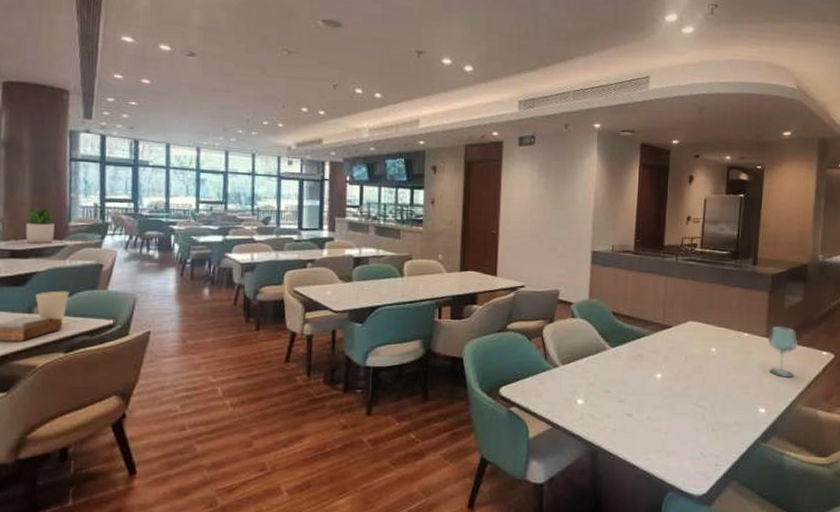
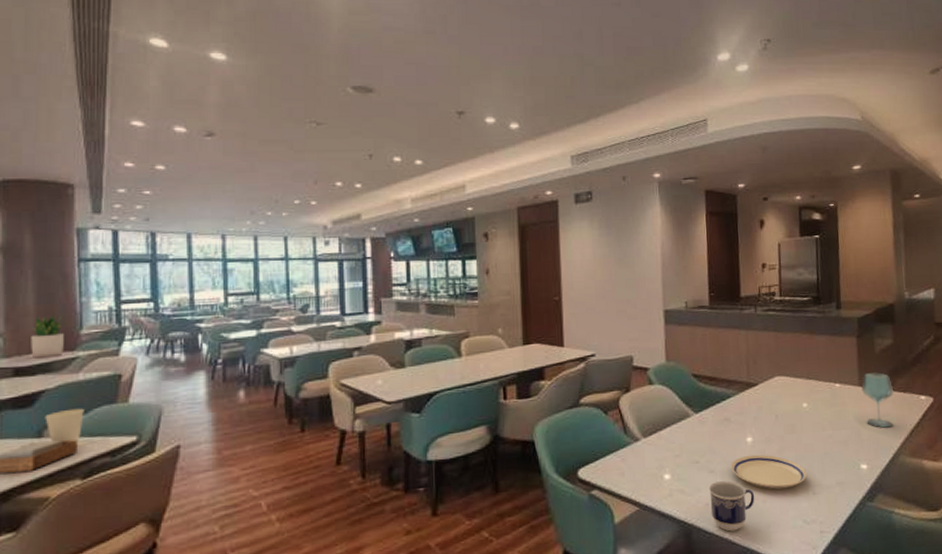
cup: none [617,411,659,456] -> present [709,481,755,532]
plate: none [639,390,709,423] -> present [731,454,808,490]

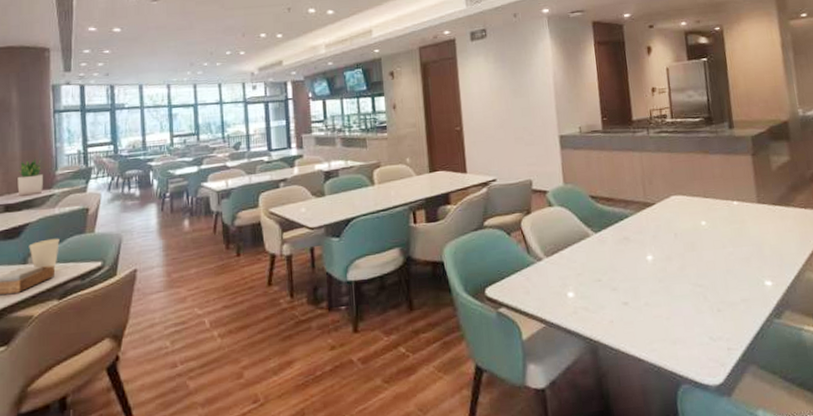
cup: present [709,481,755,532] -> none [612,298,659,349]
plate: present [731,454,808,490] -> none [632,272,711,307]
wine glass: present [861,372,894,428] -> none [760,189,795,244]

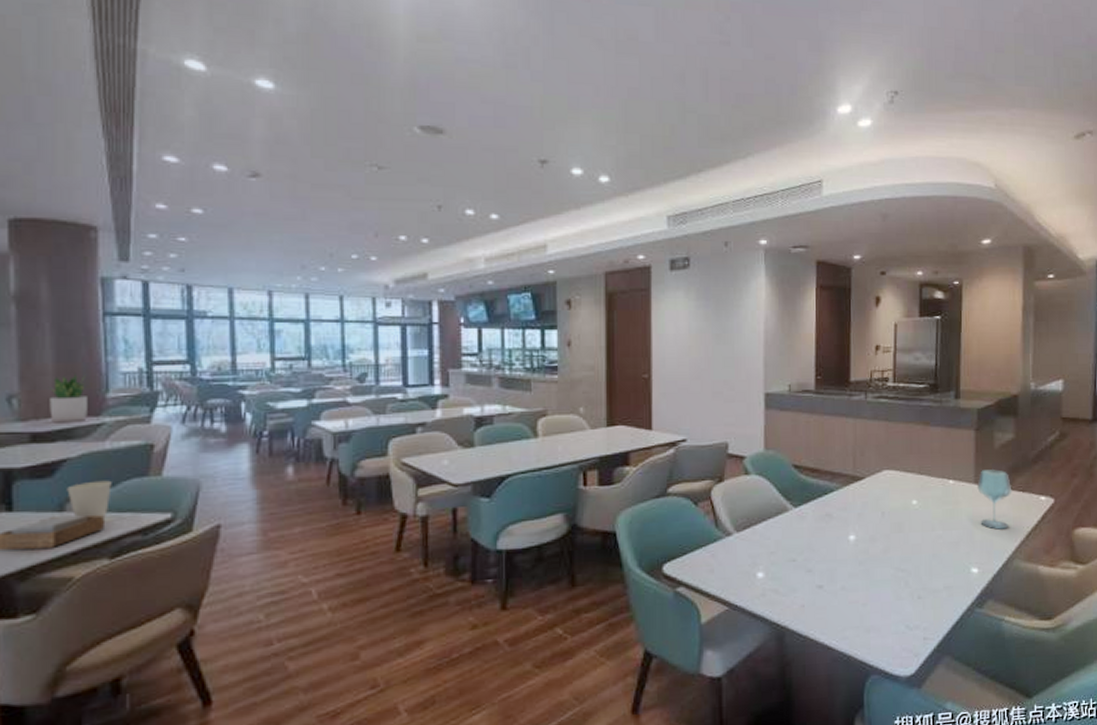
wine glass: none [760,189,795,244] -> present [977,469,1012,529]

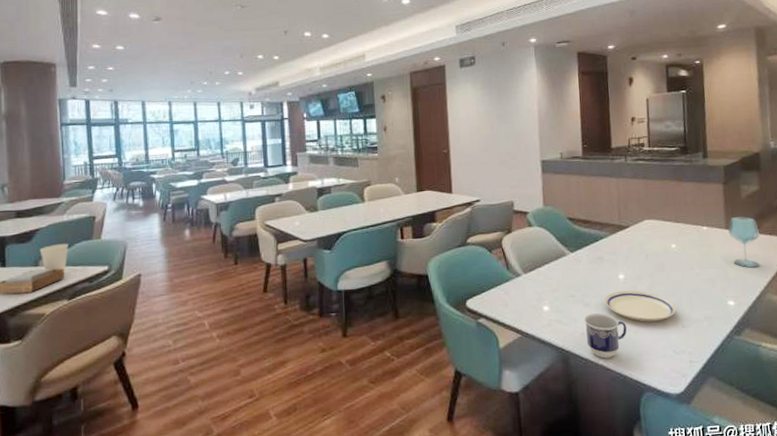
planter: present [48,374,87,423] -> none [26,168,52,203]
cup: none [806,581,855,636] -> present [585,313,627,359]
plate: none [830,554,913,592] -> present [604,290,677,322]

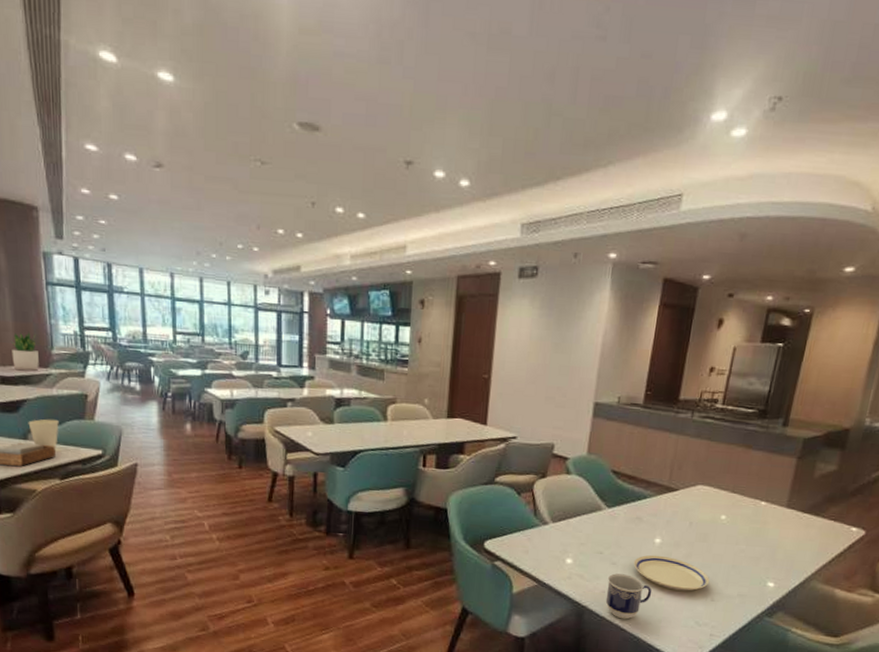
planter: none [26,168,52,203] -> present [10,332,39,371]
wine glass: present [728,216,761,268] -> none [785,496,824,552]

